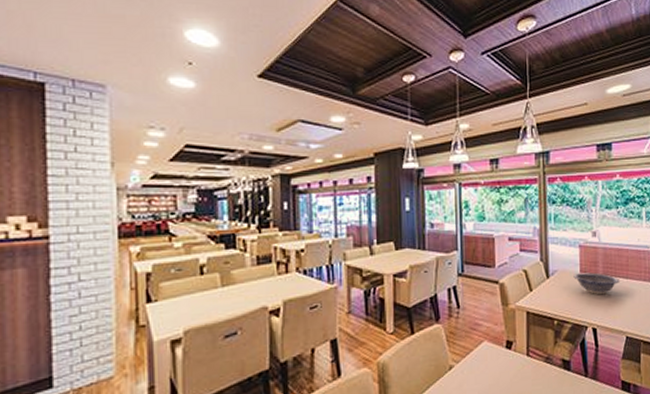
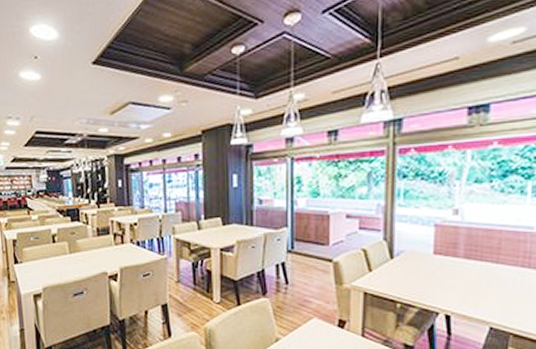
decorative bowl: present [573,272,620,295] -> none [424,255,487,280]

